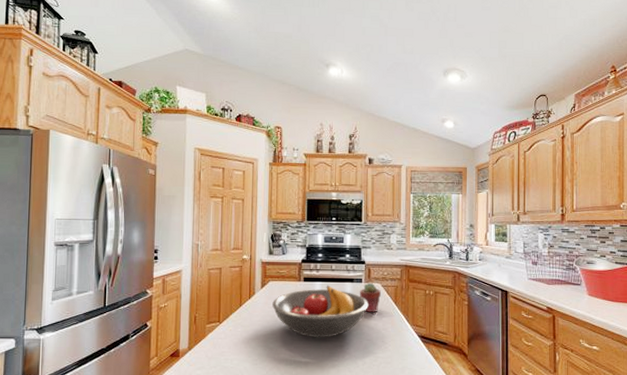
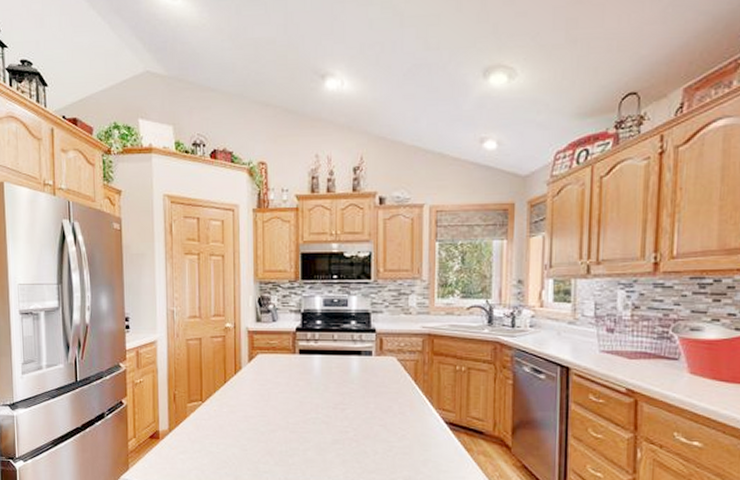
fruit bowl: present [272,285,369,338] -> none [262,358,381,422]
potted succulent: present [359,282,381,312] -> none [368,355,396,392]

